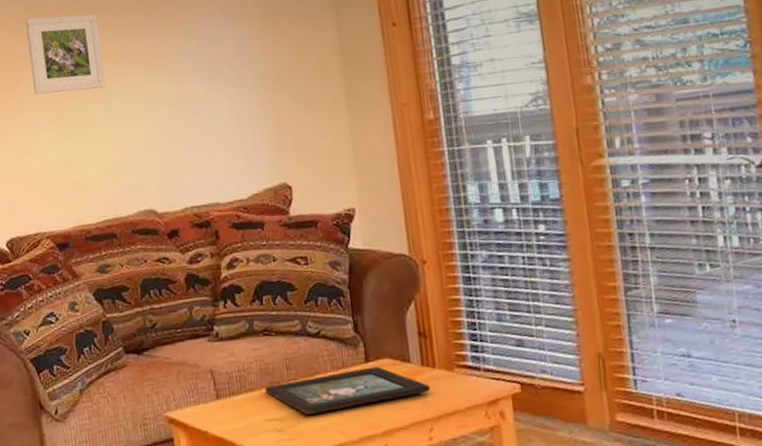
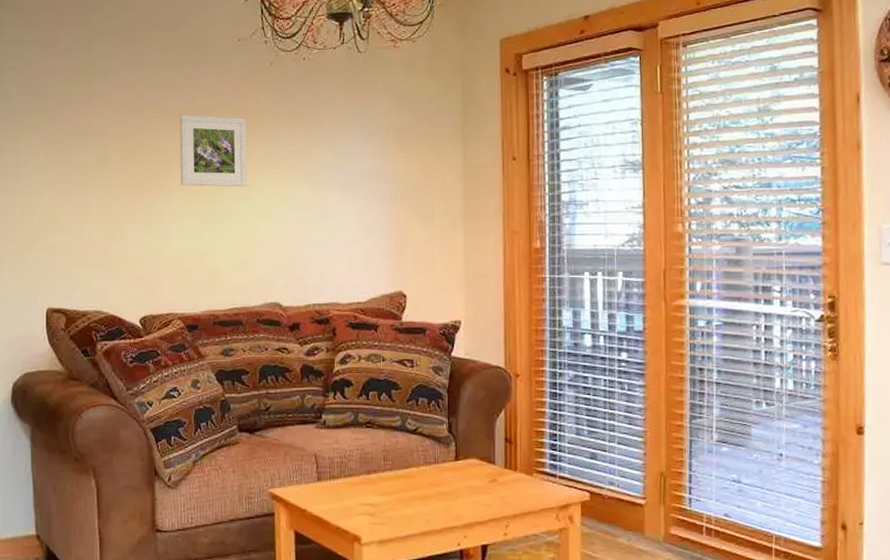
decorative tray: present [264,366,431,415] -> none [362,465,510,503]

